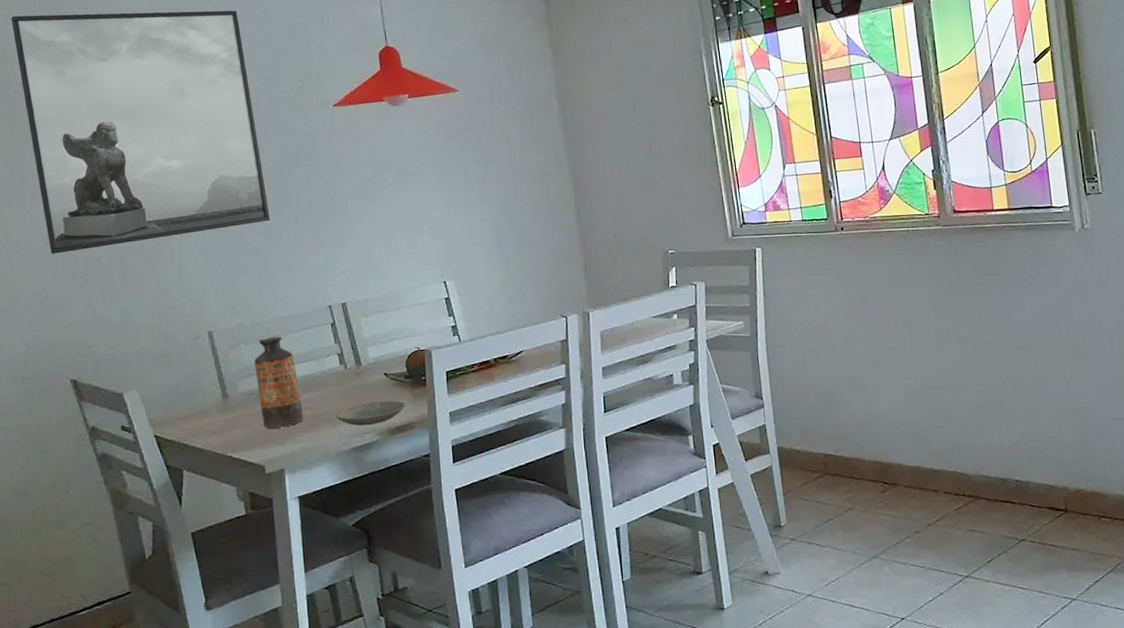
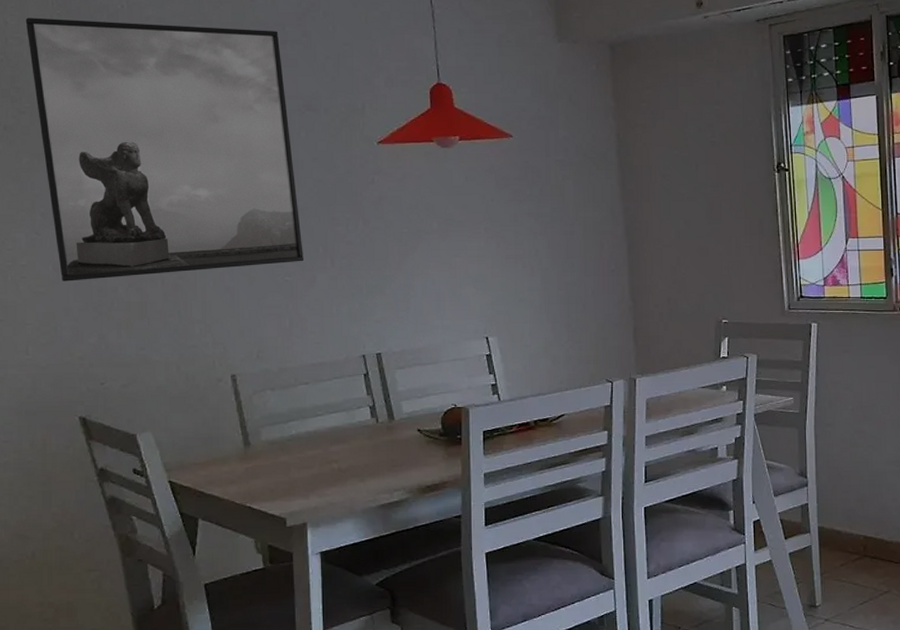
bottle: present [254,336,303,429] -> none [279,384,329,480]
plate: present [336,401,405,426] -> none [365,458,438,482]

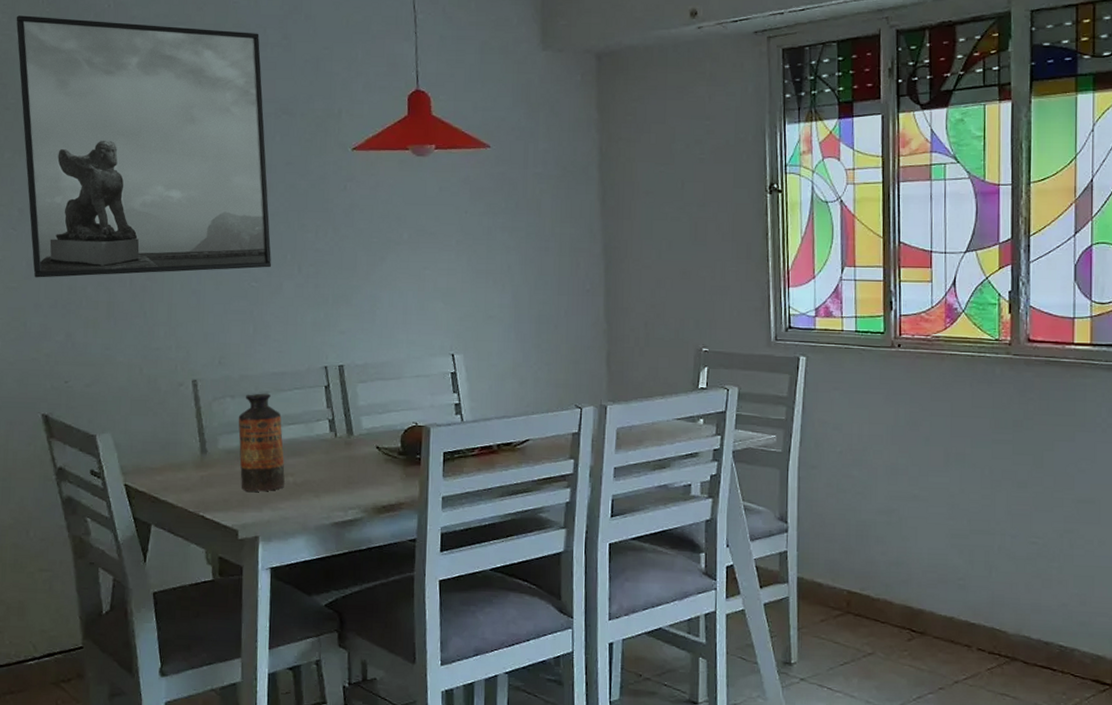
bottle: none [279,384,329,480] -> present [238,393,285,492]

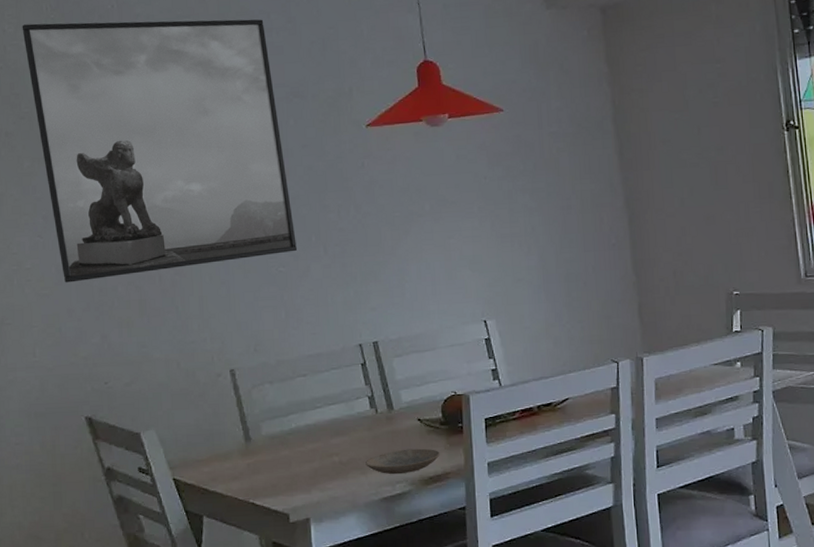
bottle: present [238,393,285,492] -> none [278,376,330,475]
plate: none [320,475,396,500] -> present [366,448,440,474]

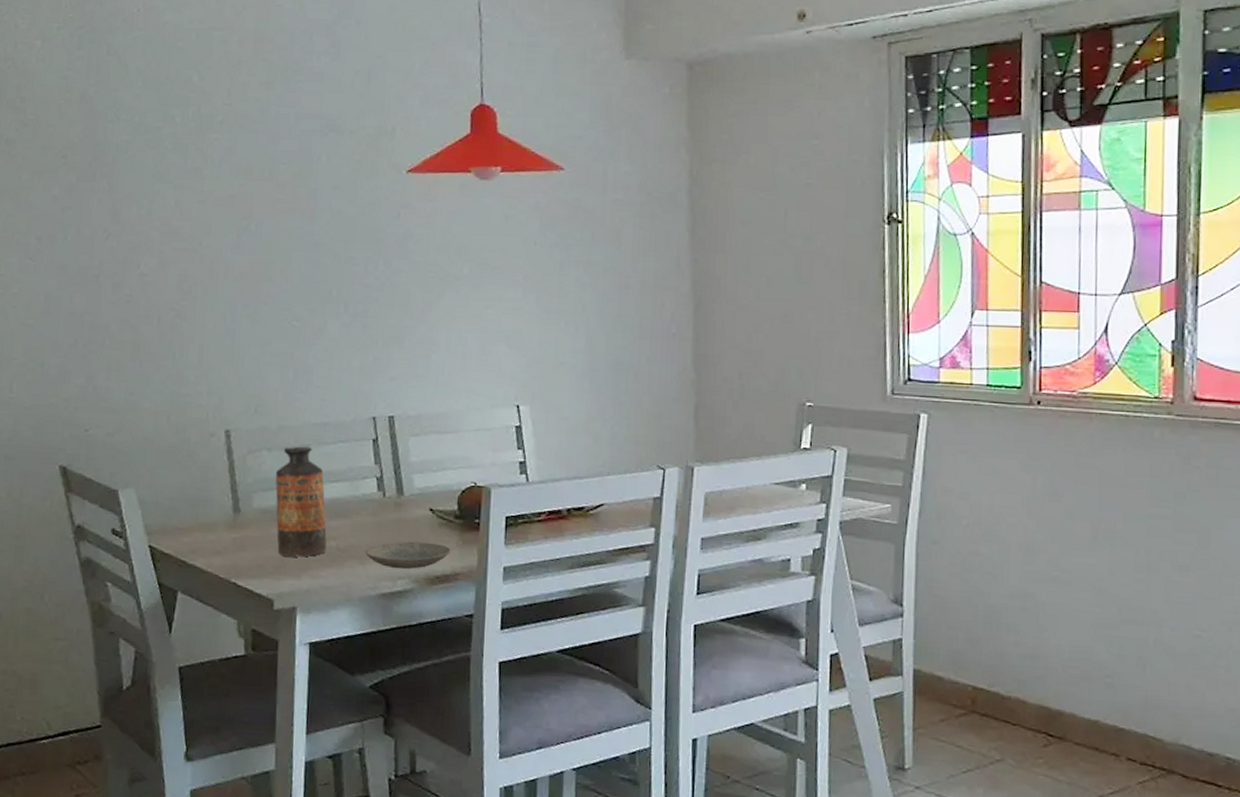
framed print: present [22,19,298,283] -> none [36,21,315,314]
bottle: none [278,376,330,475] -> present [275,446,327,557]

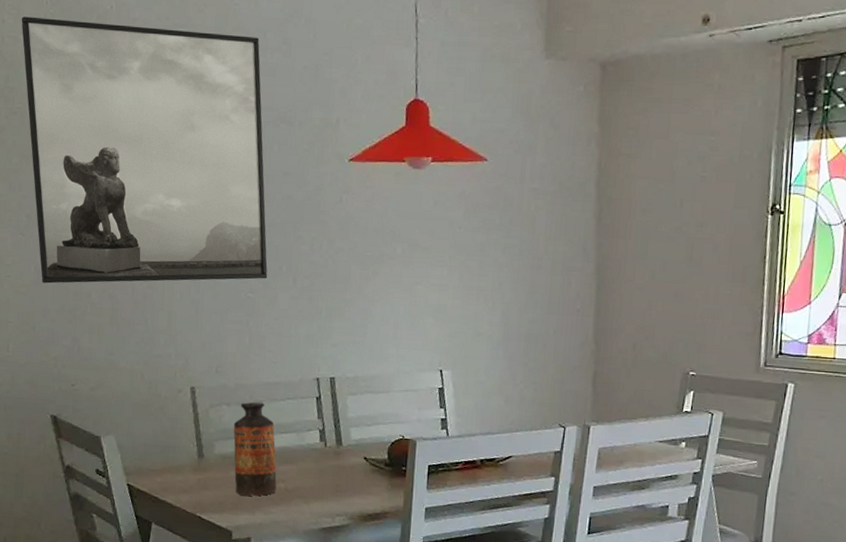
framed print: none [36,21,315,314] -> present [21,16,268,284]
plate: present [366,541,451,569] -> none [309,484,381,508]

